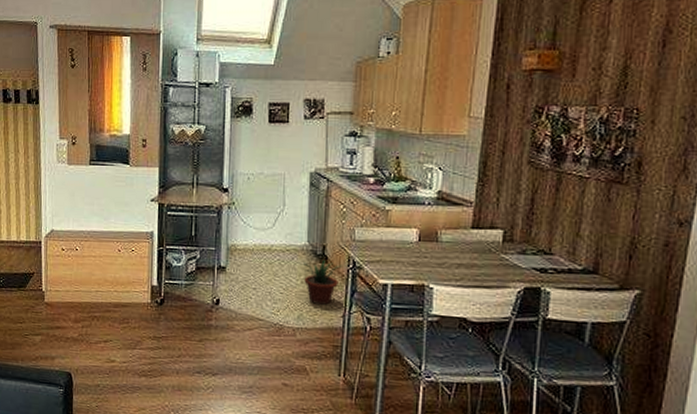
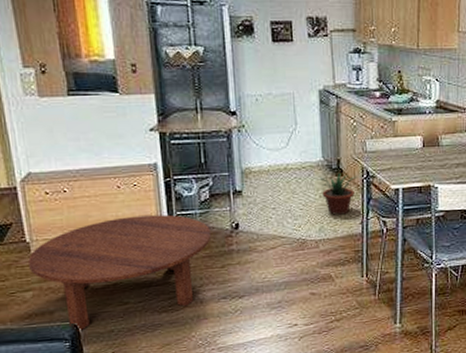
coffee table: none [42,279,194,380] -> present [28,214,212,331]

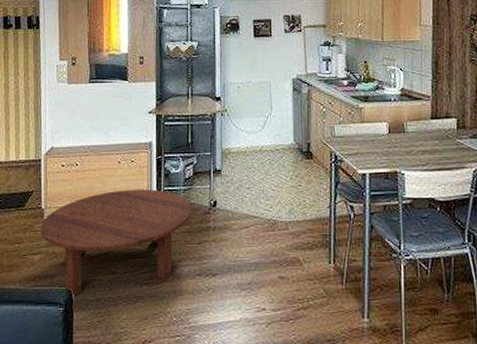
potted plant: present [320,174,357,215] -> none [291,157,325,198]

